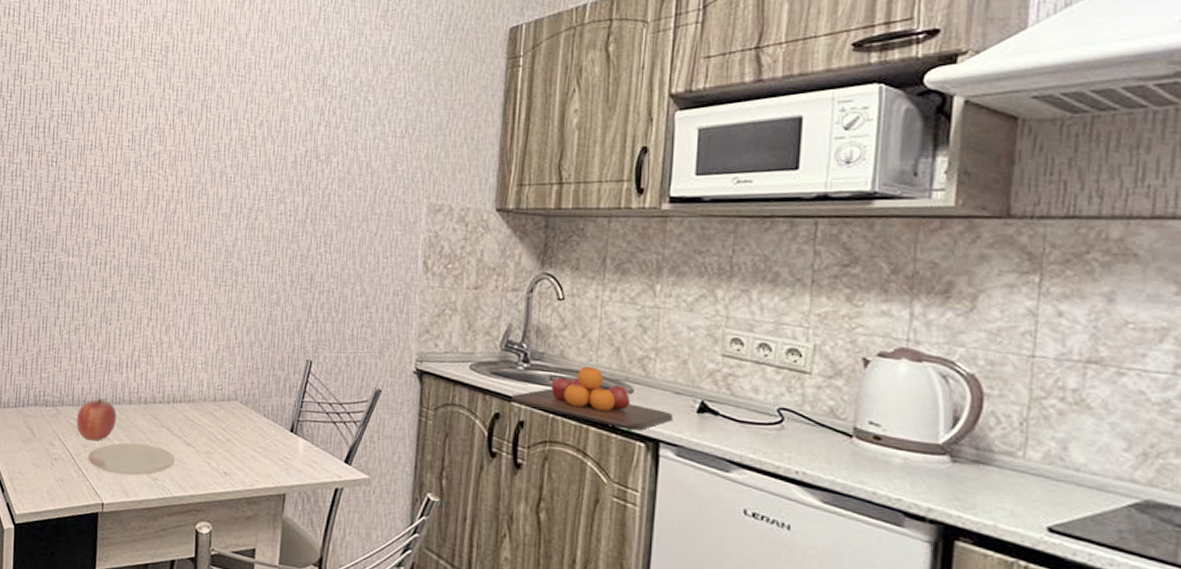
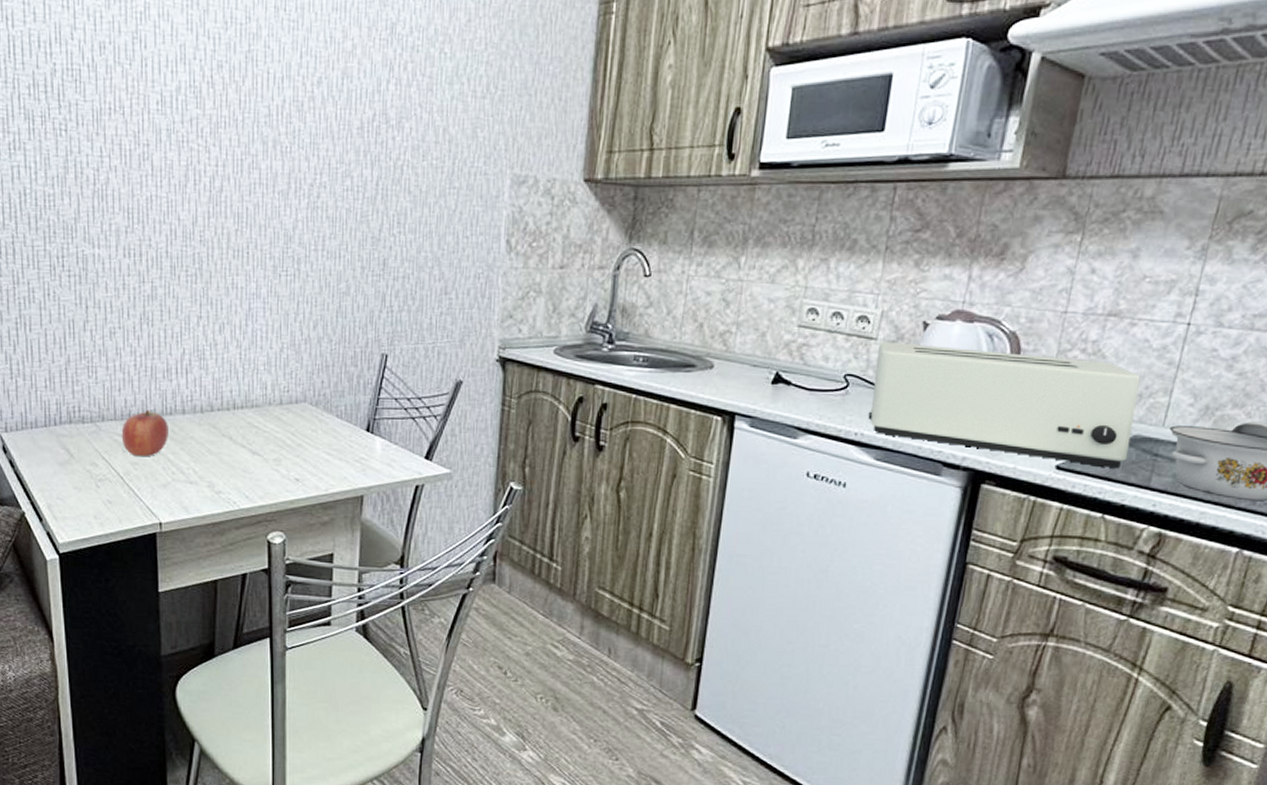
plate: present [87,442,175,476] -> none [138,455,239,491]
chopping board: present [511,367,672,431] -> none [595,345,749,405]
toaster: none [809,377,1141,538] -> present [868,342,1141,469]

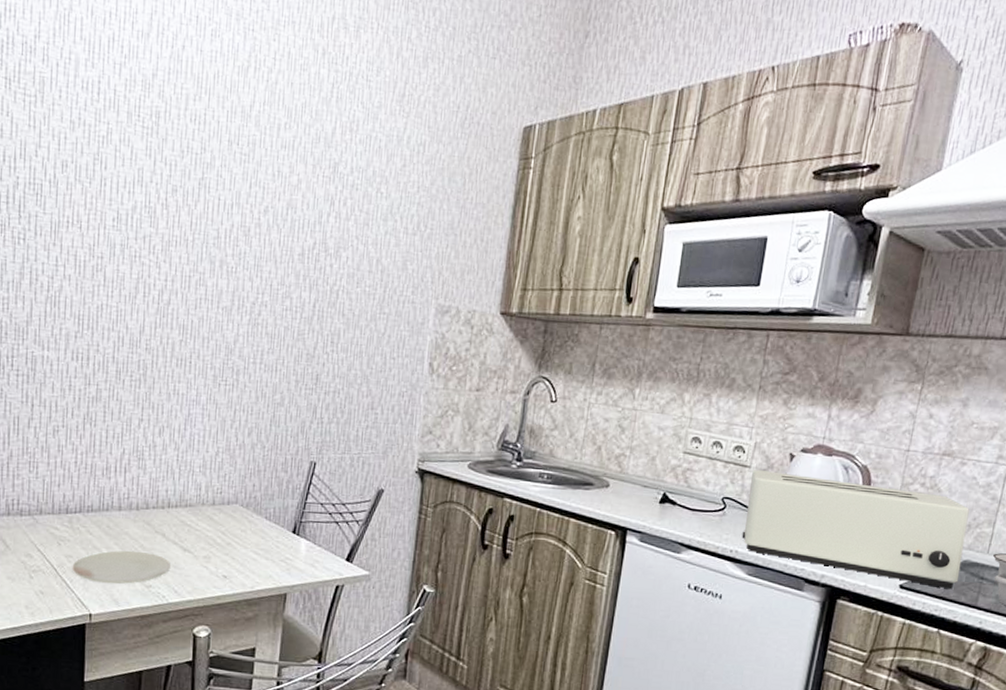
fruit: present [121,410,170,457] -> none [57,505,105,551]
plate: none [138,455,239,491] -> present [72,550,170,585]

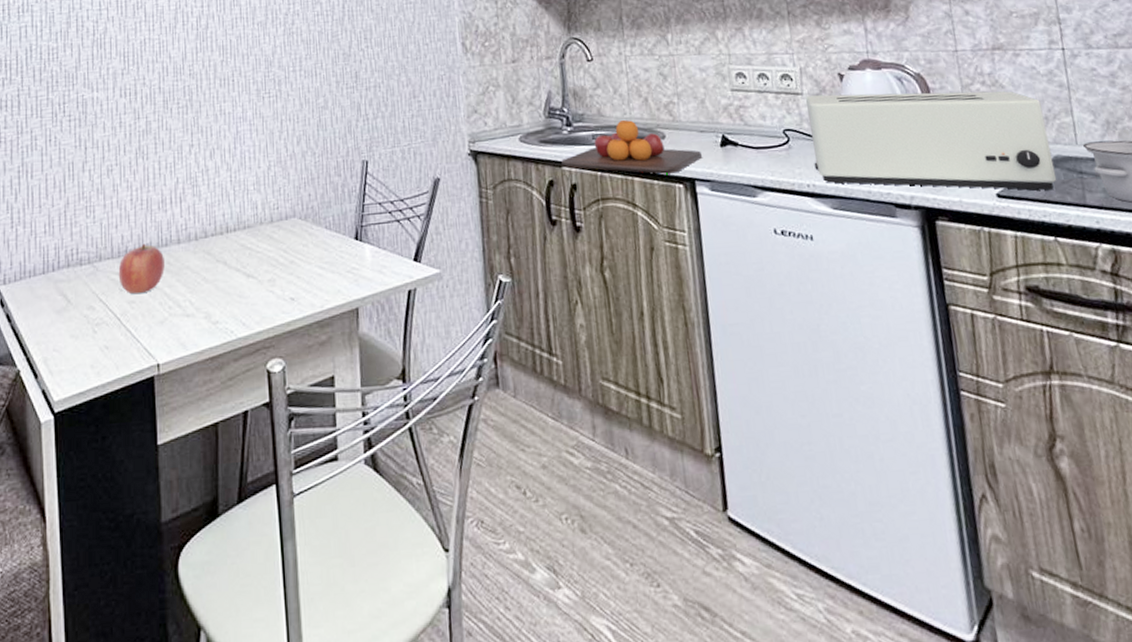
fruit: none [57,505,105,551] -> present [118,243,166,295]
plate: present [72,550,170,585] -> none [135,284,235,327]
chopping board: none [504,464,639,521] -> present [561,120,702,174]

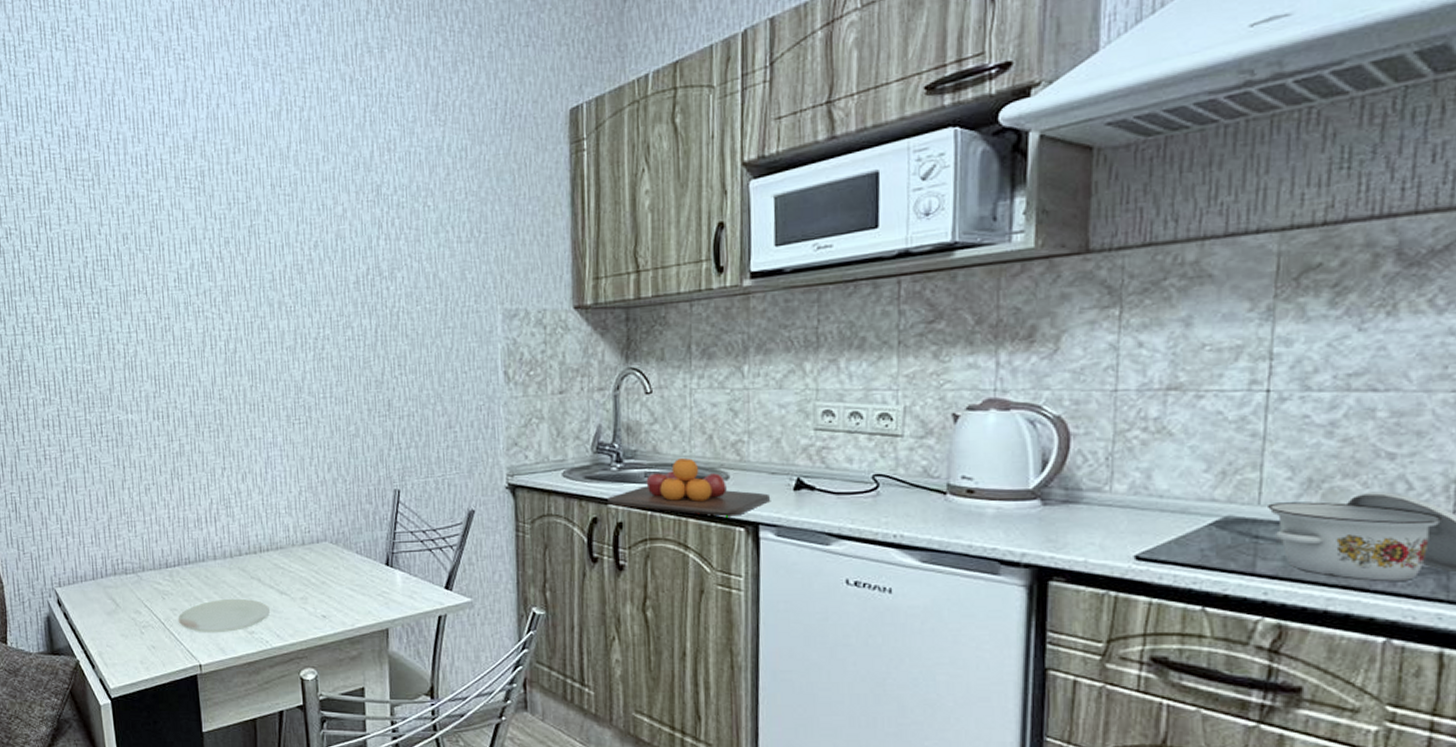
fruit: present [118,243,166,295] -> none [160,558,203,603]
plate: none [135,284,235,327] -> present [178,598,270,633]
toaster: present [806,91,1057,191] -> none [906,437,1221,555]

